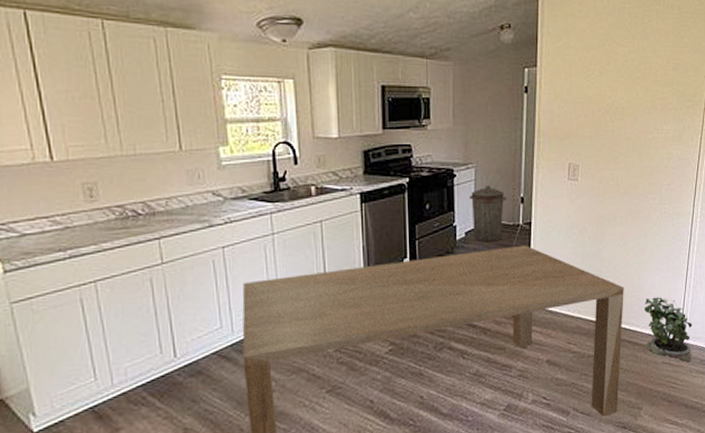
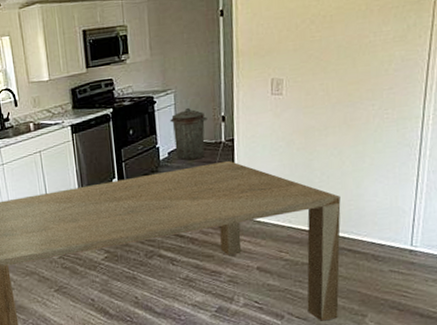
potted plant: present [644,297,693,362] -> none [365,204,427,271]

